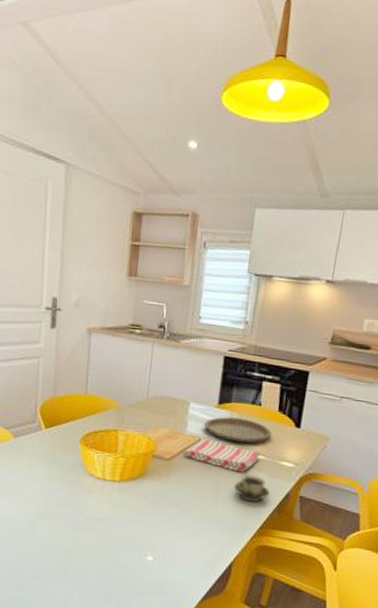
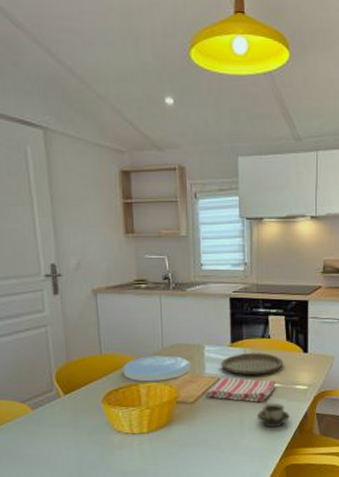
plate: none [104,403,173,432] -> present [123,355,190,382]

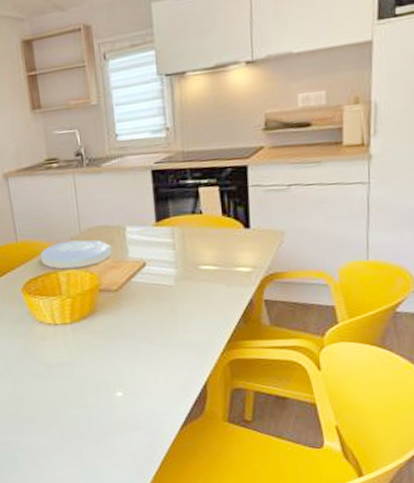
dish towel: present [204,377,276,402] -> none [129,260,212,289]
plate: present [221,353,284,375] -> none [146,231,221,258]
cup: present [257,402,290,428] -> none [191,288,231,318]

